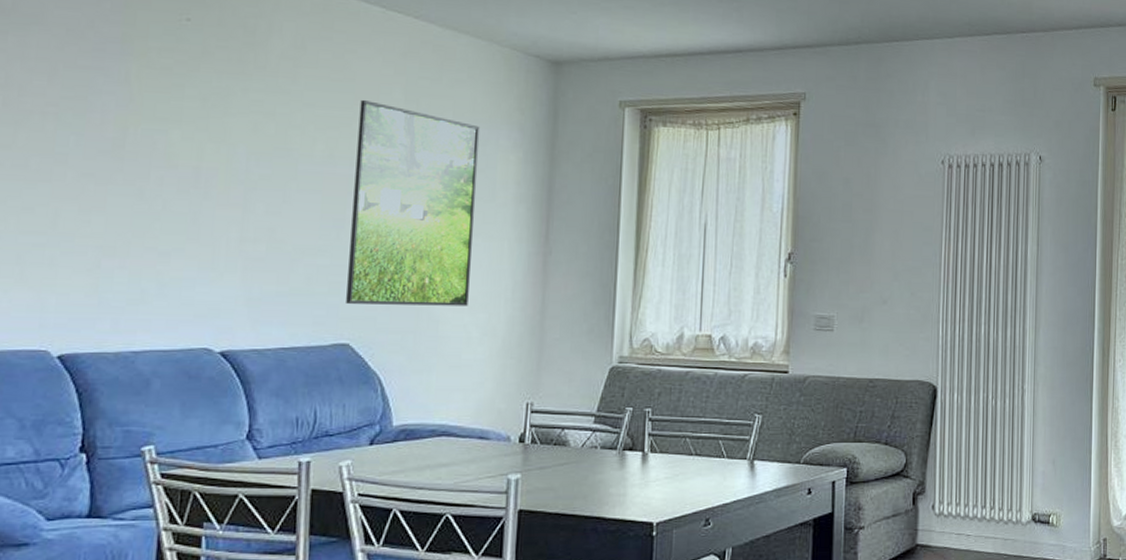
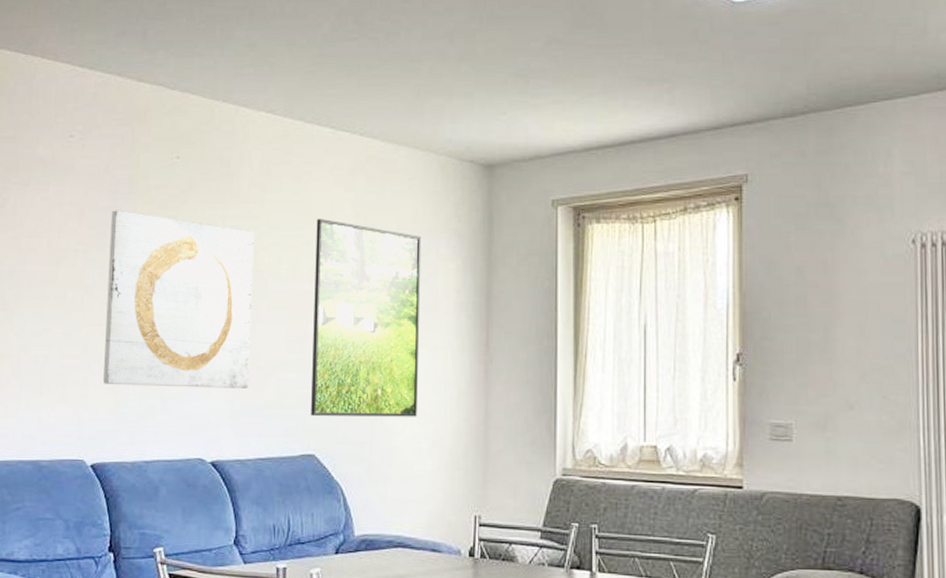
wall art: none [78,71,284,274] -> present [103,210,255,388]

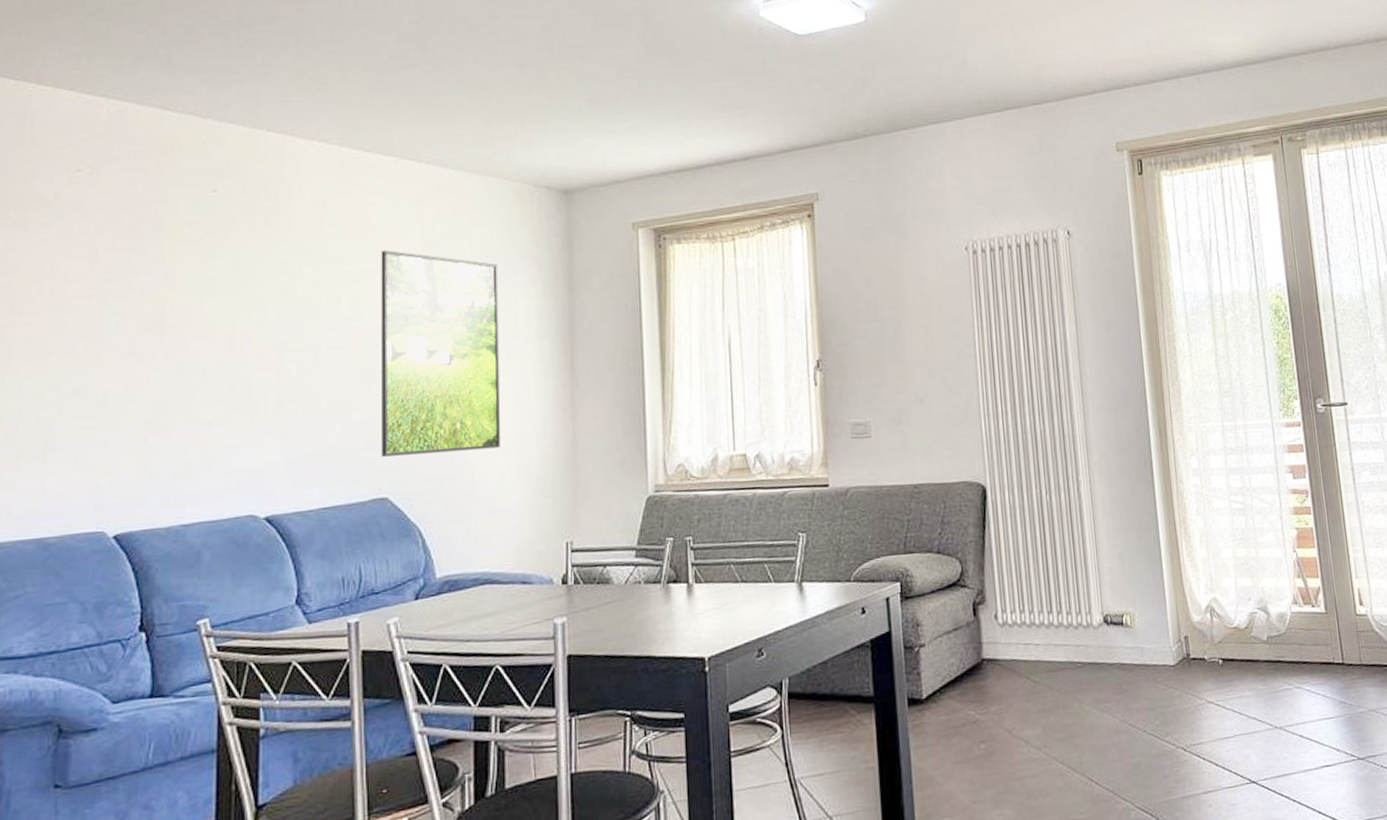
wall art: present [103,210,255,388] -> none [127,250,310,444]

